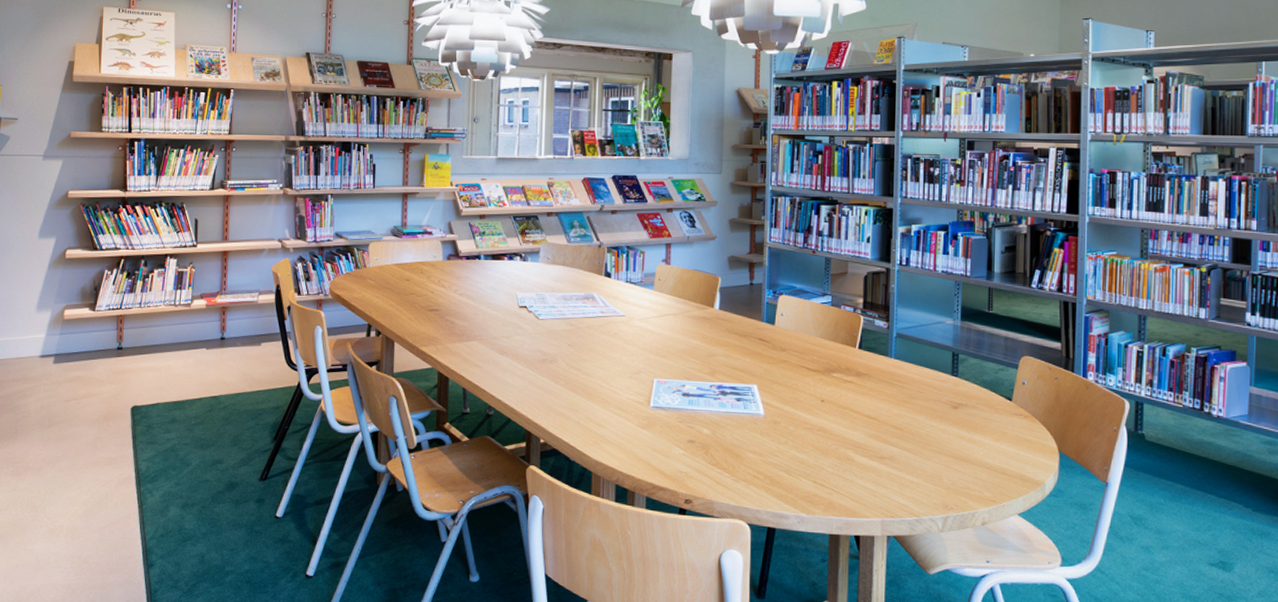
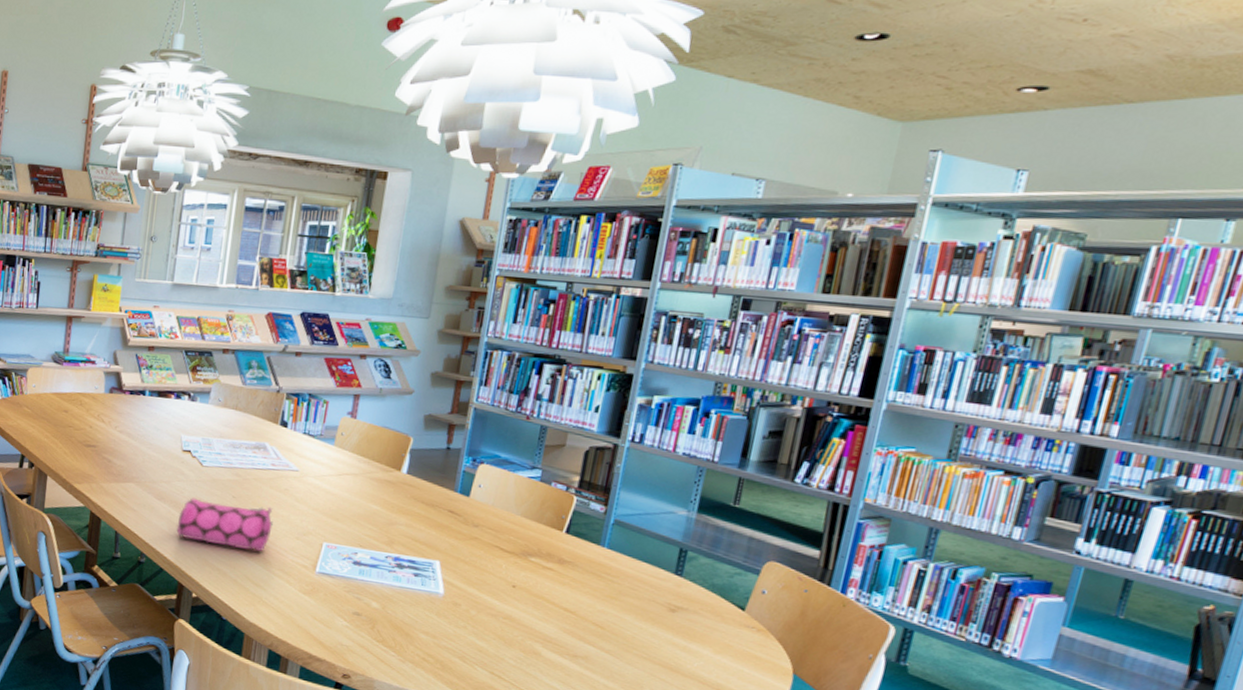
pencil case: none [520,349,607,394] -> present [176,498,273,552]

